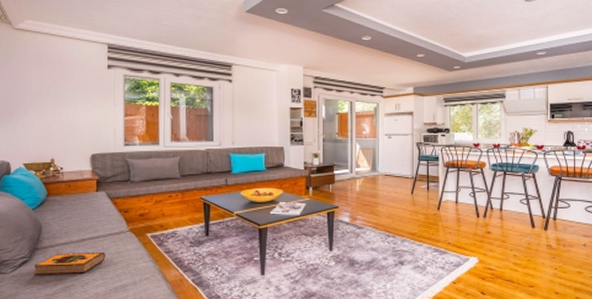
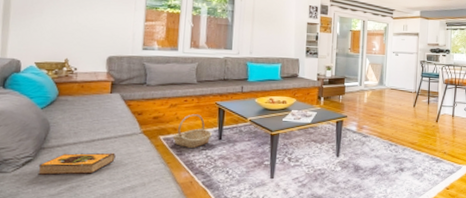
basket: none [159,210,200,245] -> present [172,114,213,148]

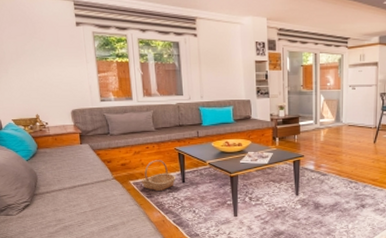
hardback book: present [37,152,116,175] -> none [35,197,96,217]

